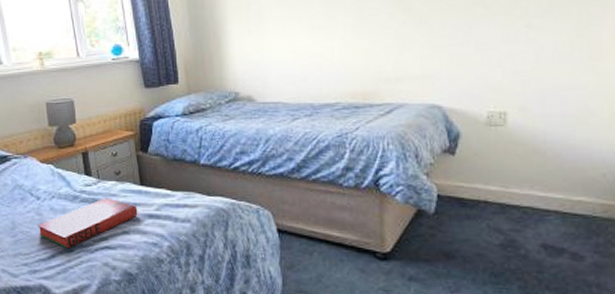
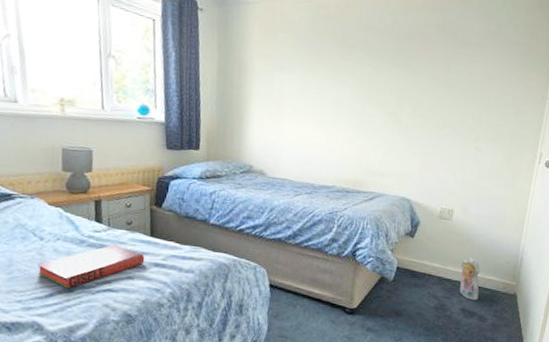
plush toy: none [532,173,565,232] -> present [459,257,480,300]

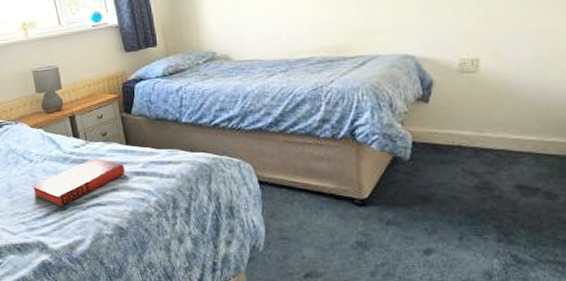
plush toy: present [459,257,480,300] -> none [505,116,539,172]

